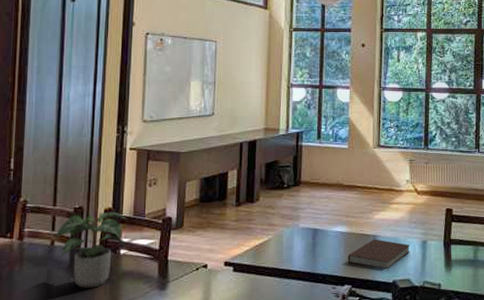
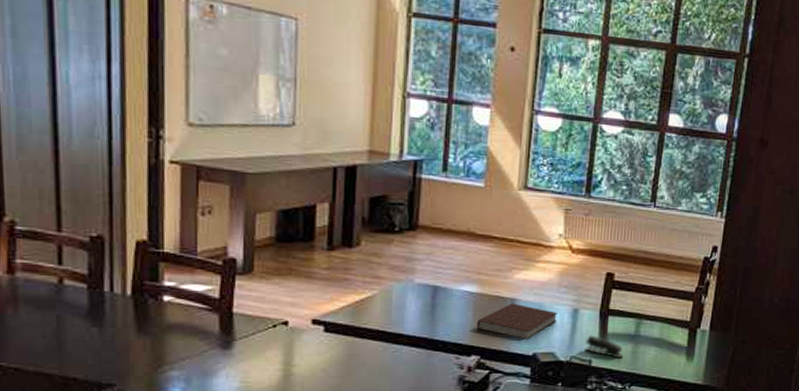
potted plant: present [55,211,127,289] -> none [63,244,171,343]
stapler: none [434,262,467,282] -> present [585,335,624,359]

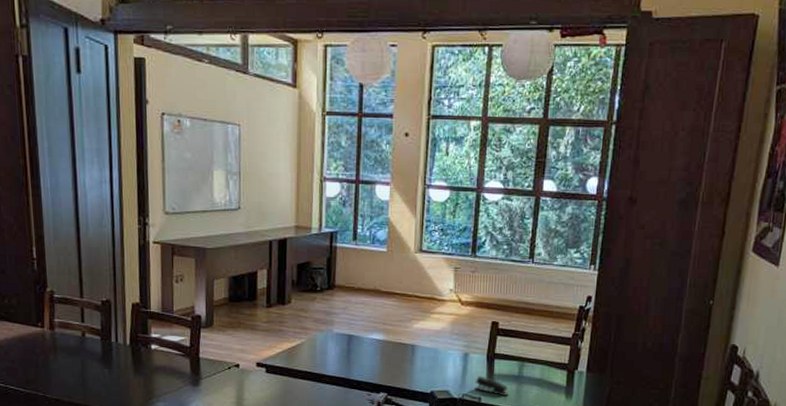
notebook: present [476,303,557,339] -> none [383,348,450,379]

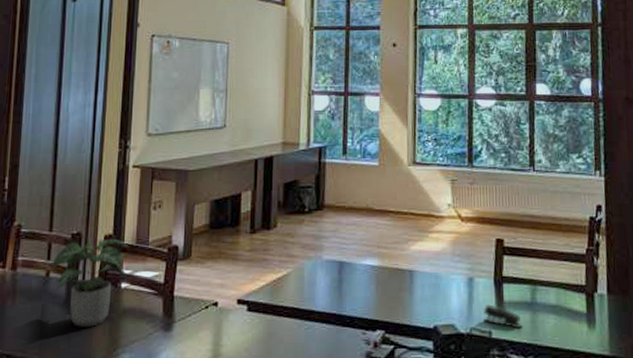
potted plant: none [85,306,156,381] -> present [50,238,129,328]

